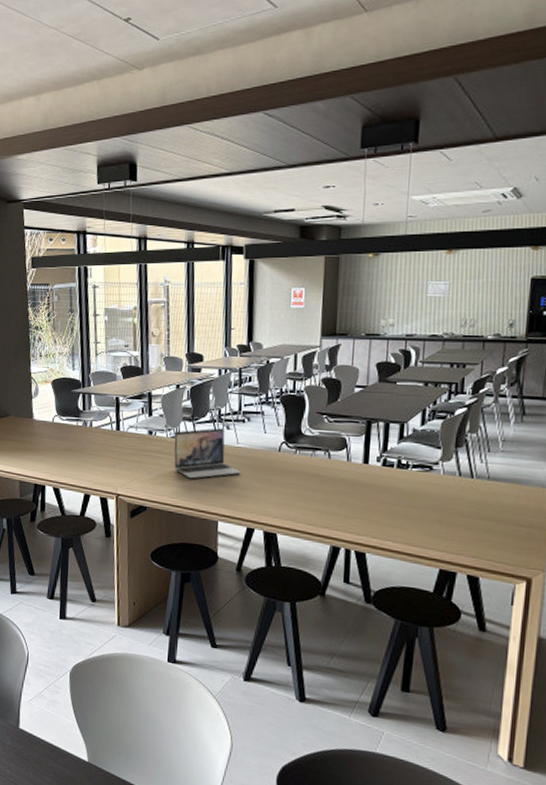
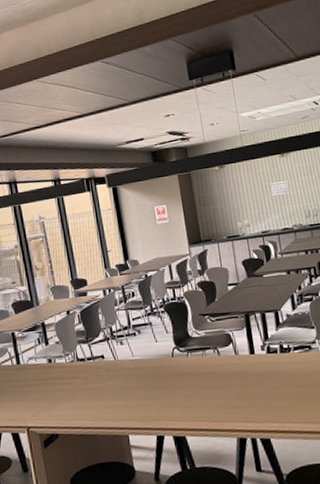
laptop: present [174,428,240,479] -> none [72,344,141,399]

